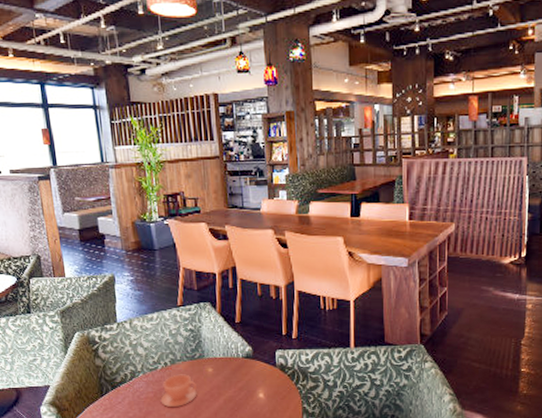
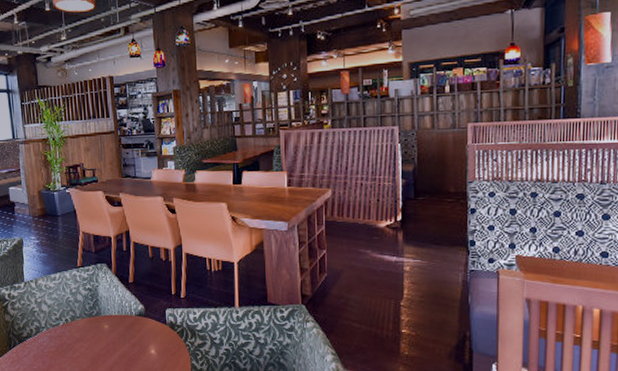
teacup: present [160,374,197,407] -> none [62,330,95,361]

